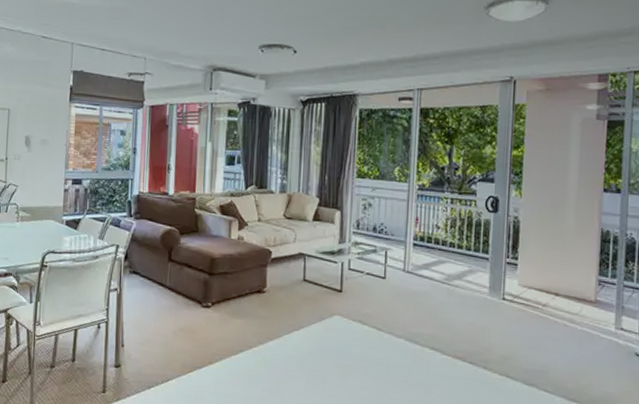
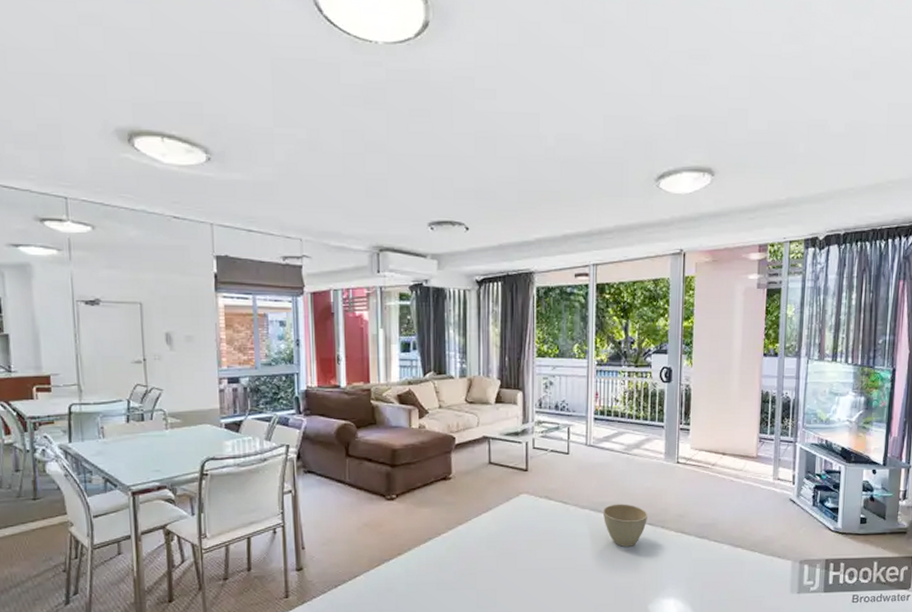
cup: none [419,336,468,385] -> present [602,504,648,547]

